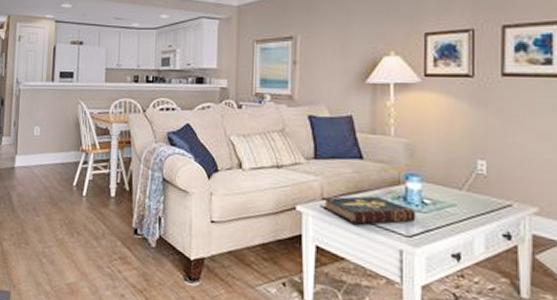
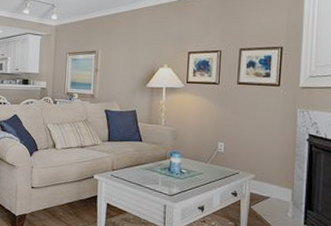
book: present [322,196,416,224] -> none [112,167,176,188]

